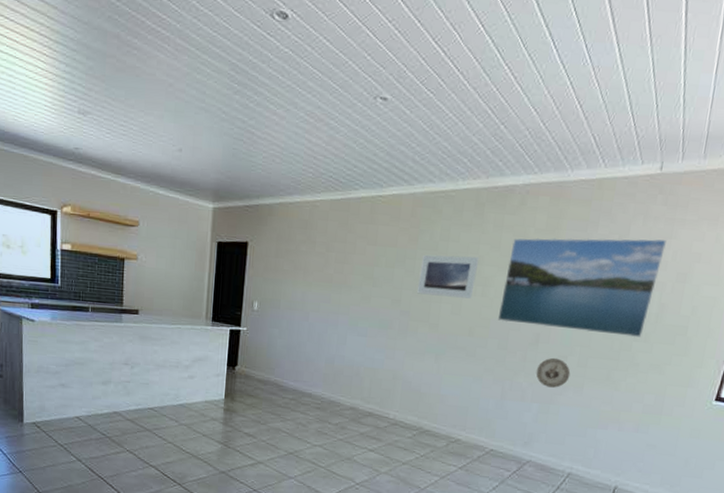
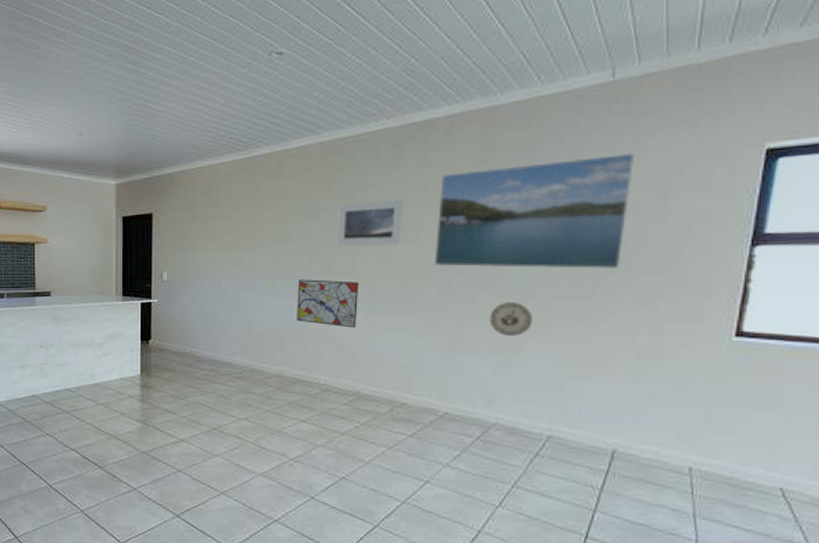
wall art: none [375,321,432,370] -> present [297,279,358,328]

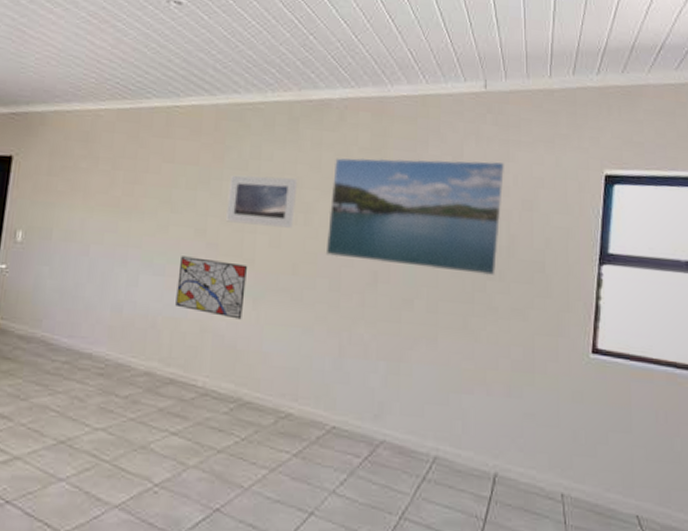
decorative plate: present [489,301,533,336] -> none [378,301,420,340]

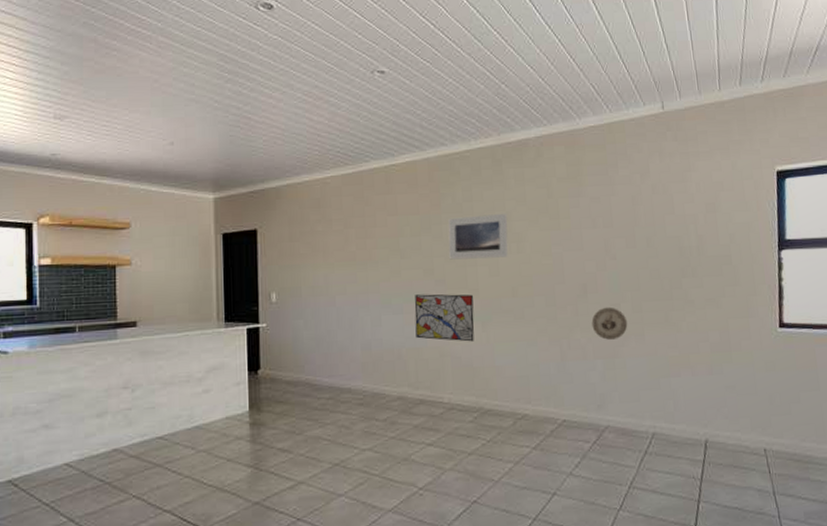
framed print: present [325,157,504,276] -> none [537,174,689,277]
decorative plate: none [378,301,420,340] -> present [591,307,628,340]

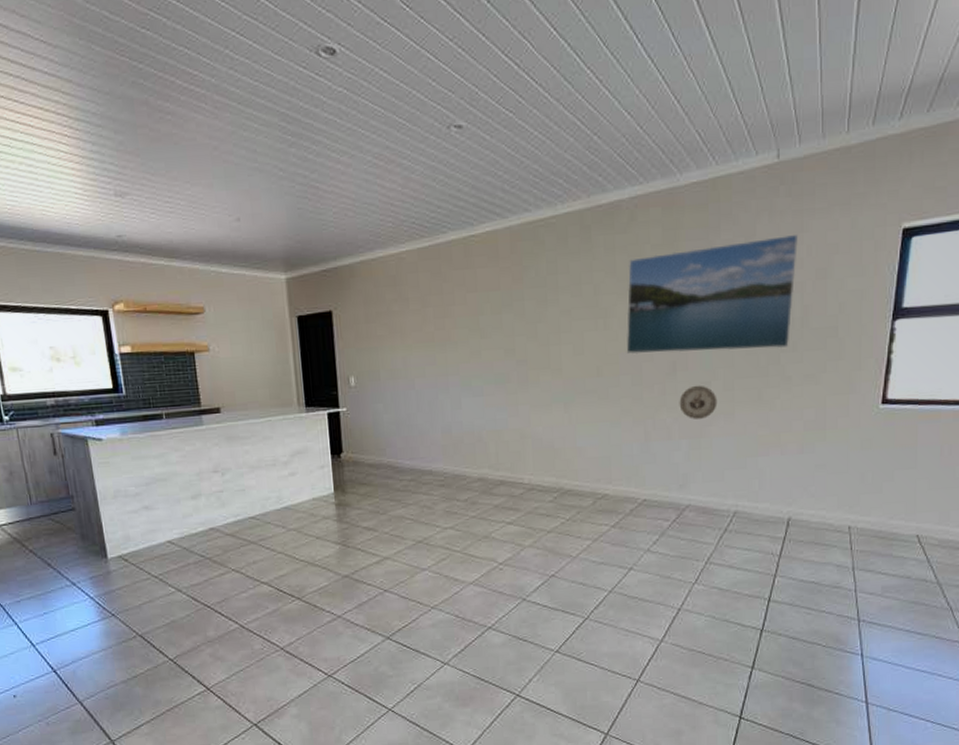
wall art: present [414,294,474,342] -> none [495,374,557,423]
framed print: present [448,213,508,260] -> none [530,286,595,339]
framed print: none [537,174,689,277] -> present [626,235,798,355]

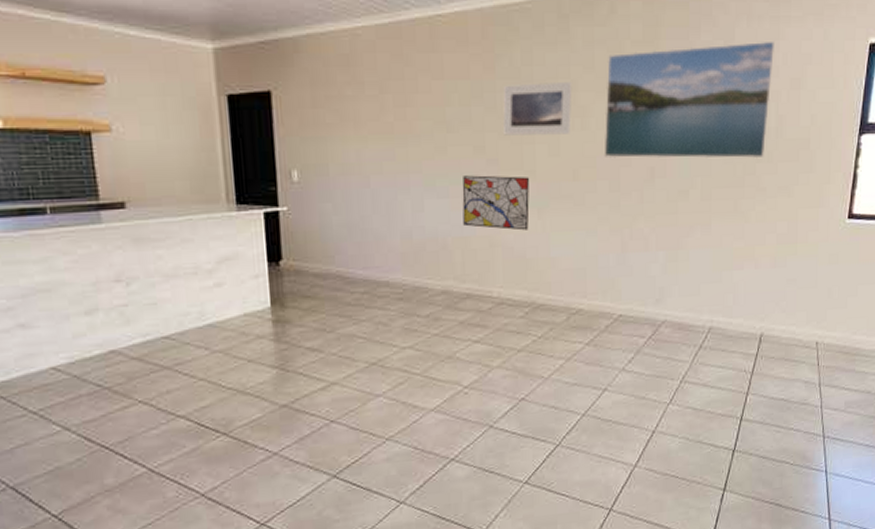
wall art: none [495,374,557,423] -> present [462,175,530,231]
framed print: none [530,286,595,339] -> present [502,81,572,136]
decorative plate: present [679,385,718,419] -> none [657,193,695,230]

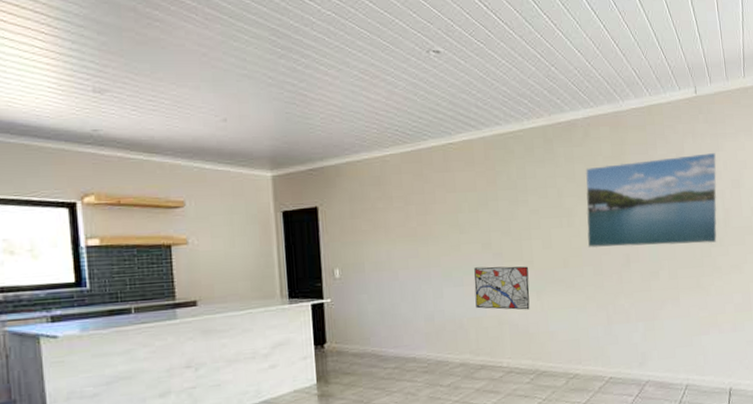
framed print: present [502,81,572,136] -> none [504,189,560,234]

